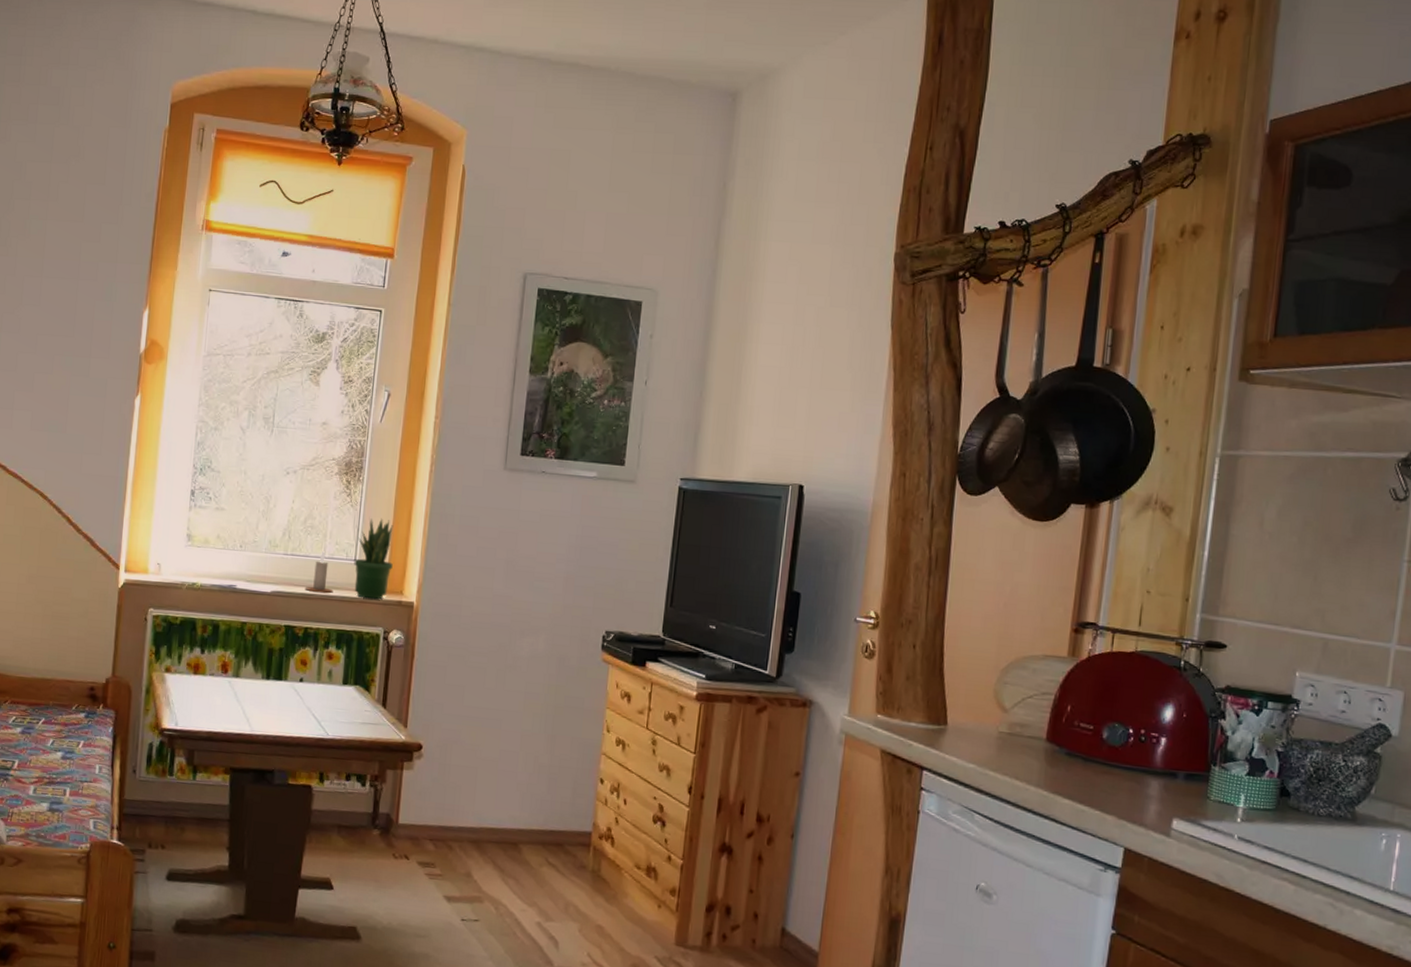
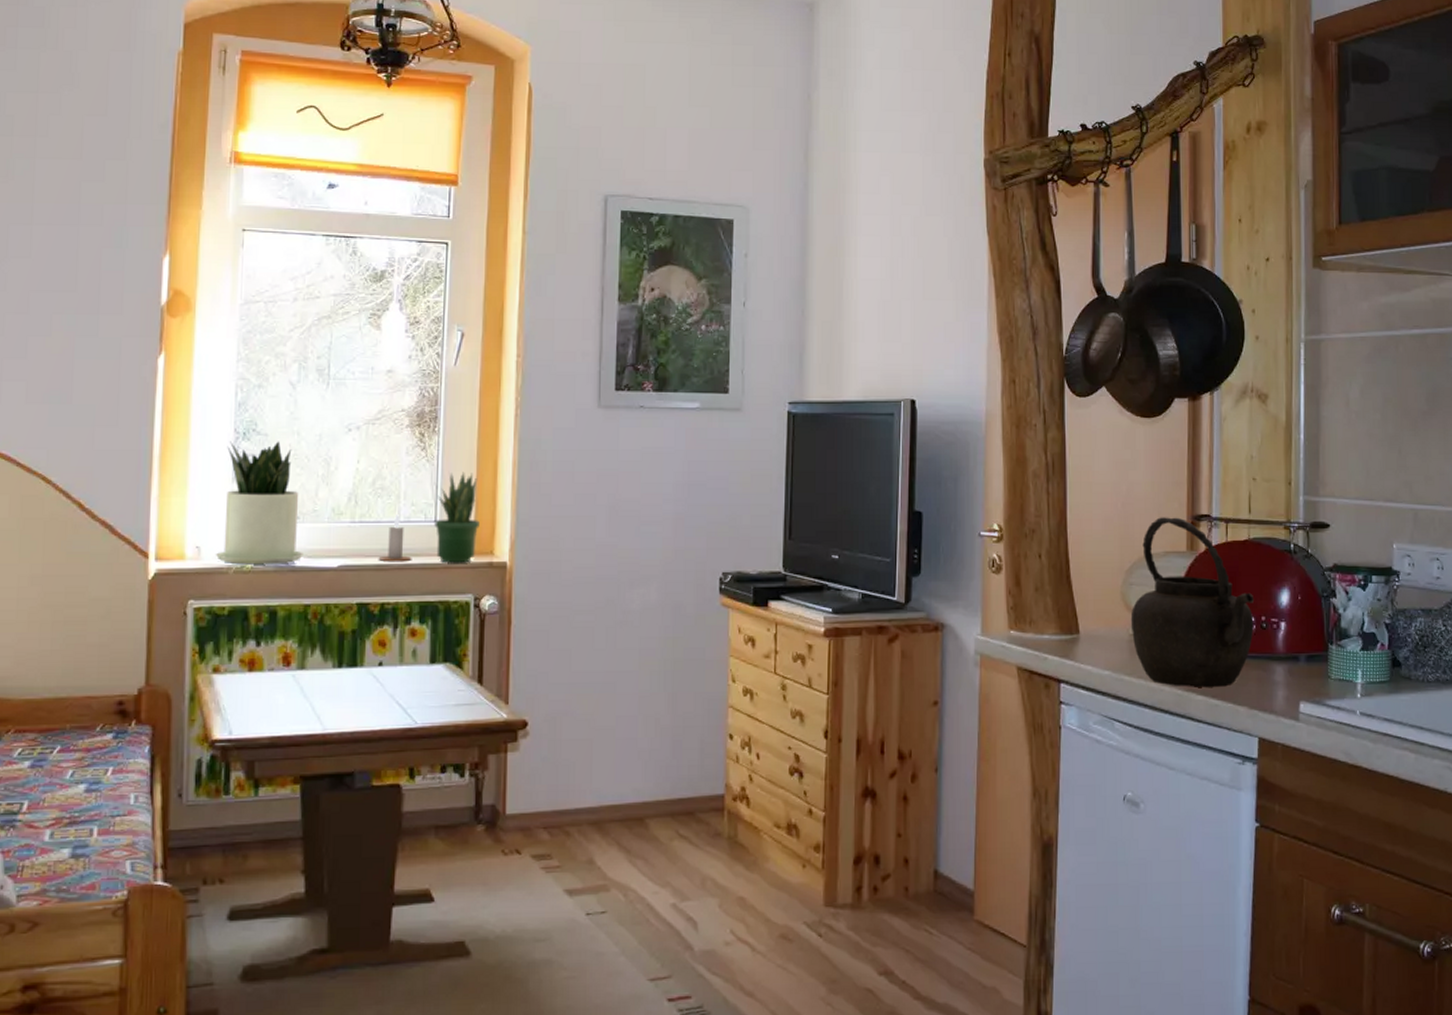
planter: none [172,475,243,585] -> present [215,441,303,565]
kettle: none [1001,620,1134,794] -> present [1130,517,1254,689]

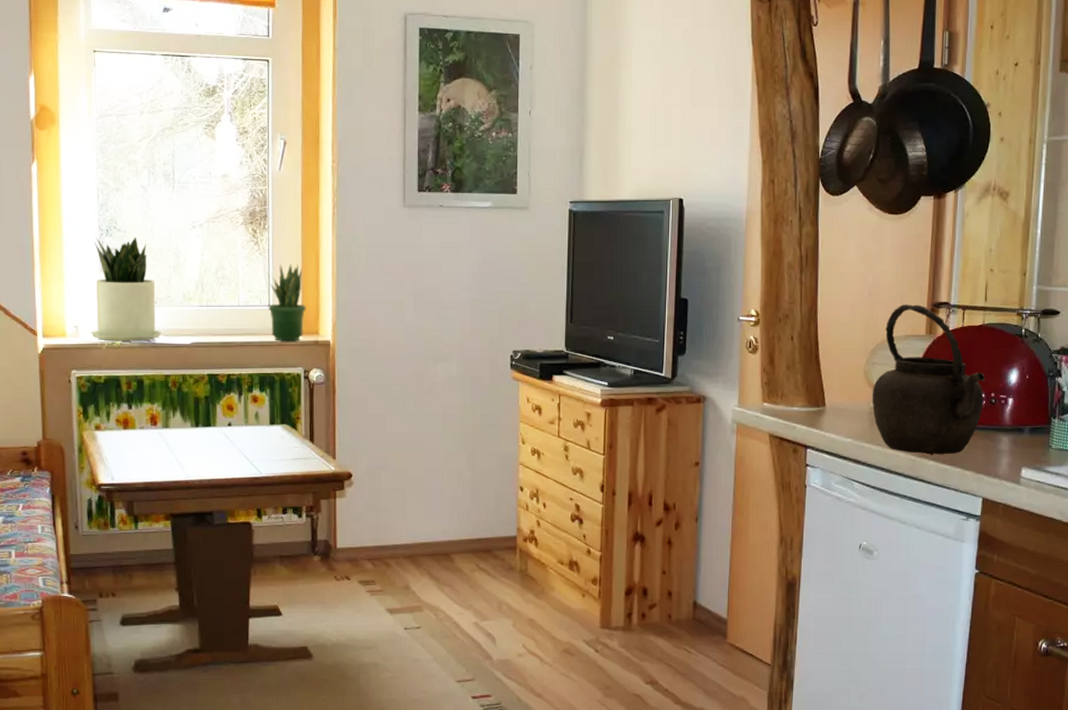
candle: present [378,513,412,561] -> none [223,299,251,339]

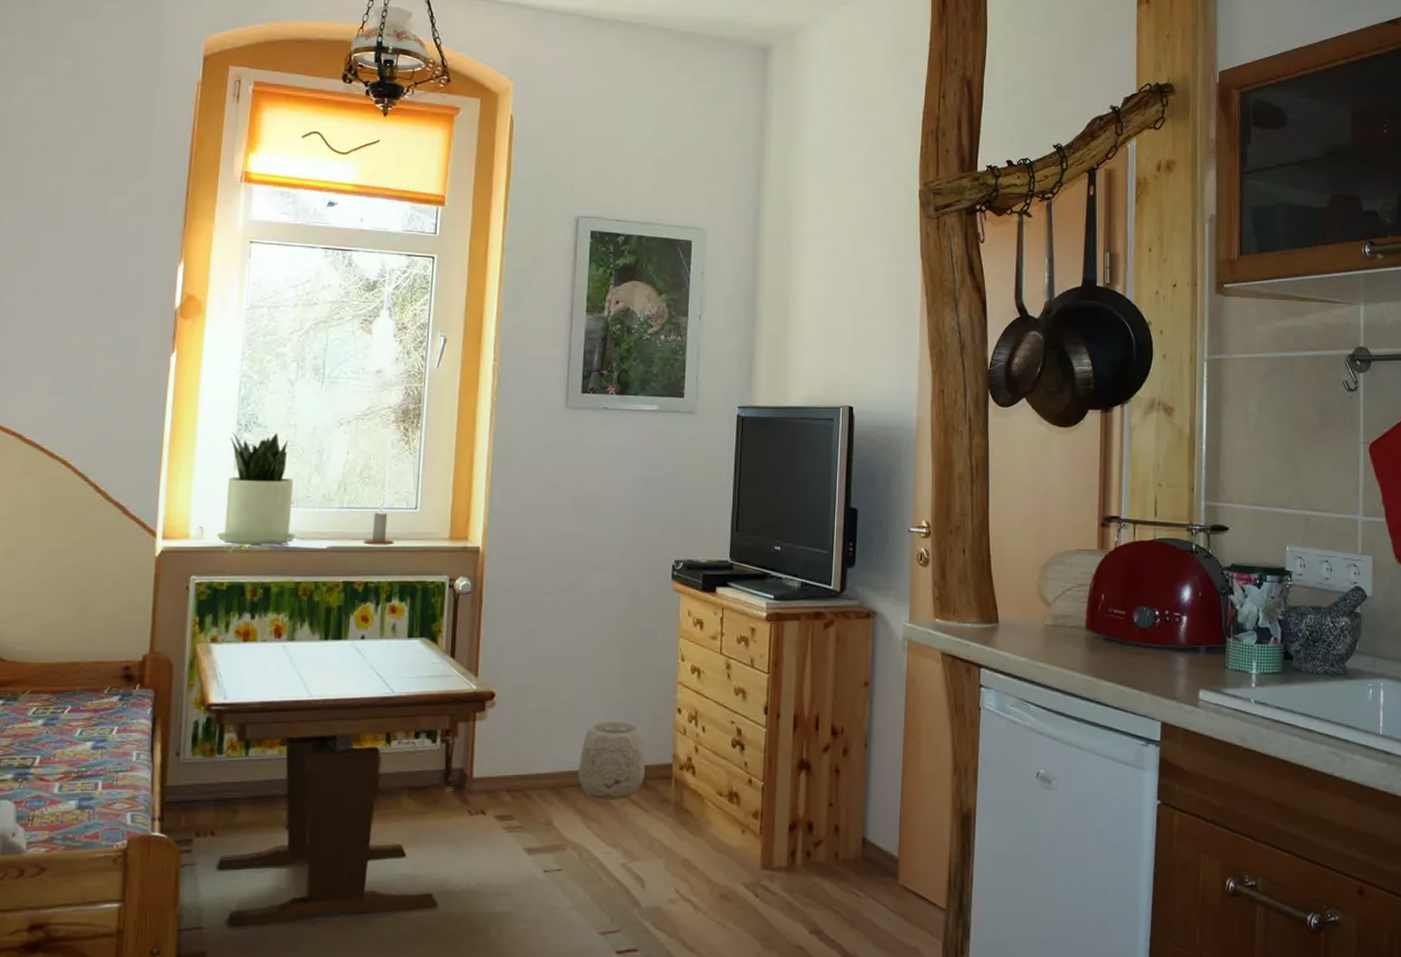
candle: none [223,299,251,339] -> present [363,501,394,544]
planter: present [268,263,306,340] -> none [415,464,456,546]
decorative planter: none [431,499,492,567] -> present [578,721,645,799]
kettle: present [871,304,985,455] -> none [1045,518,1158,676]

